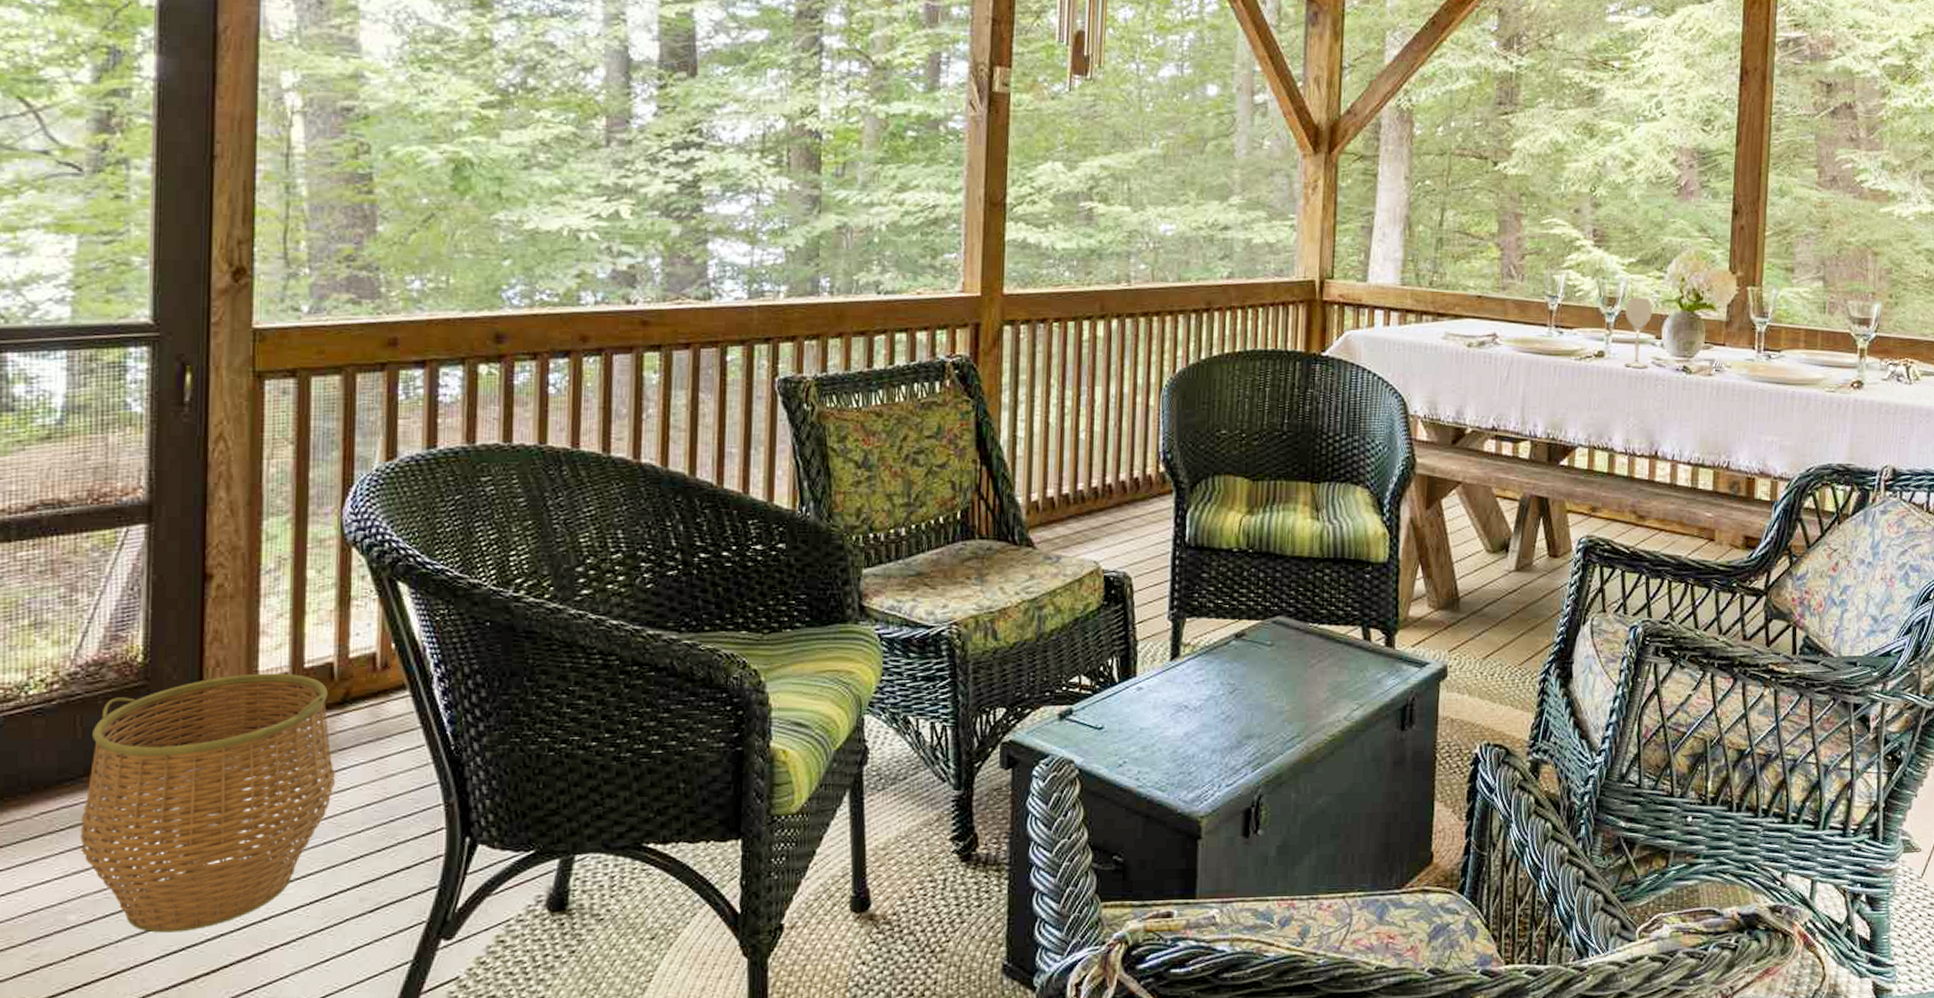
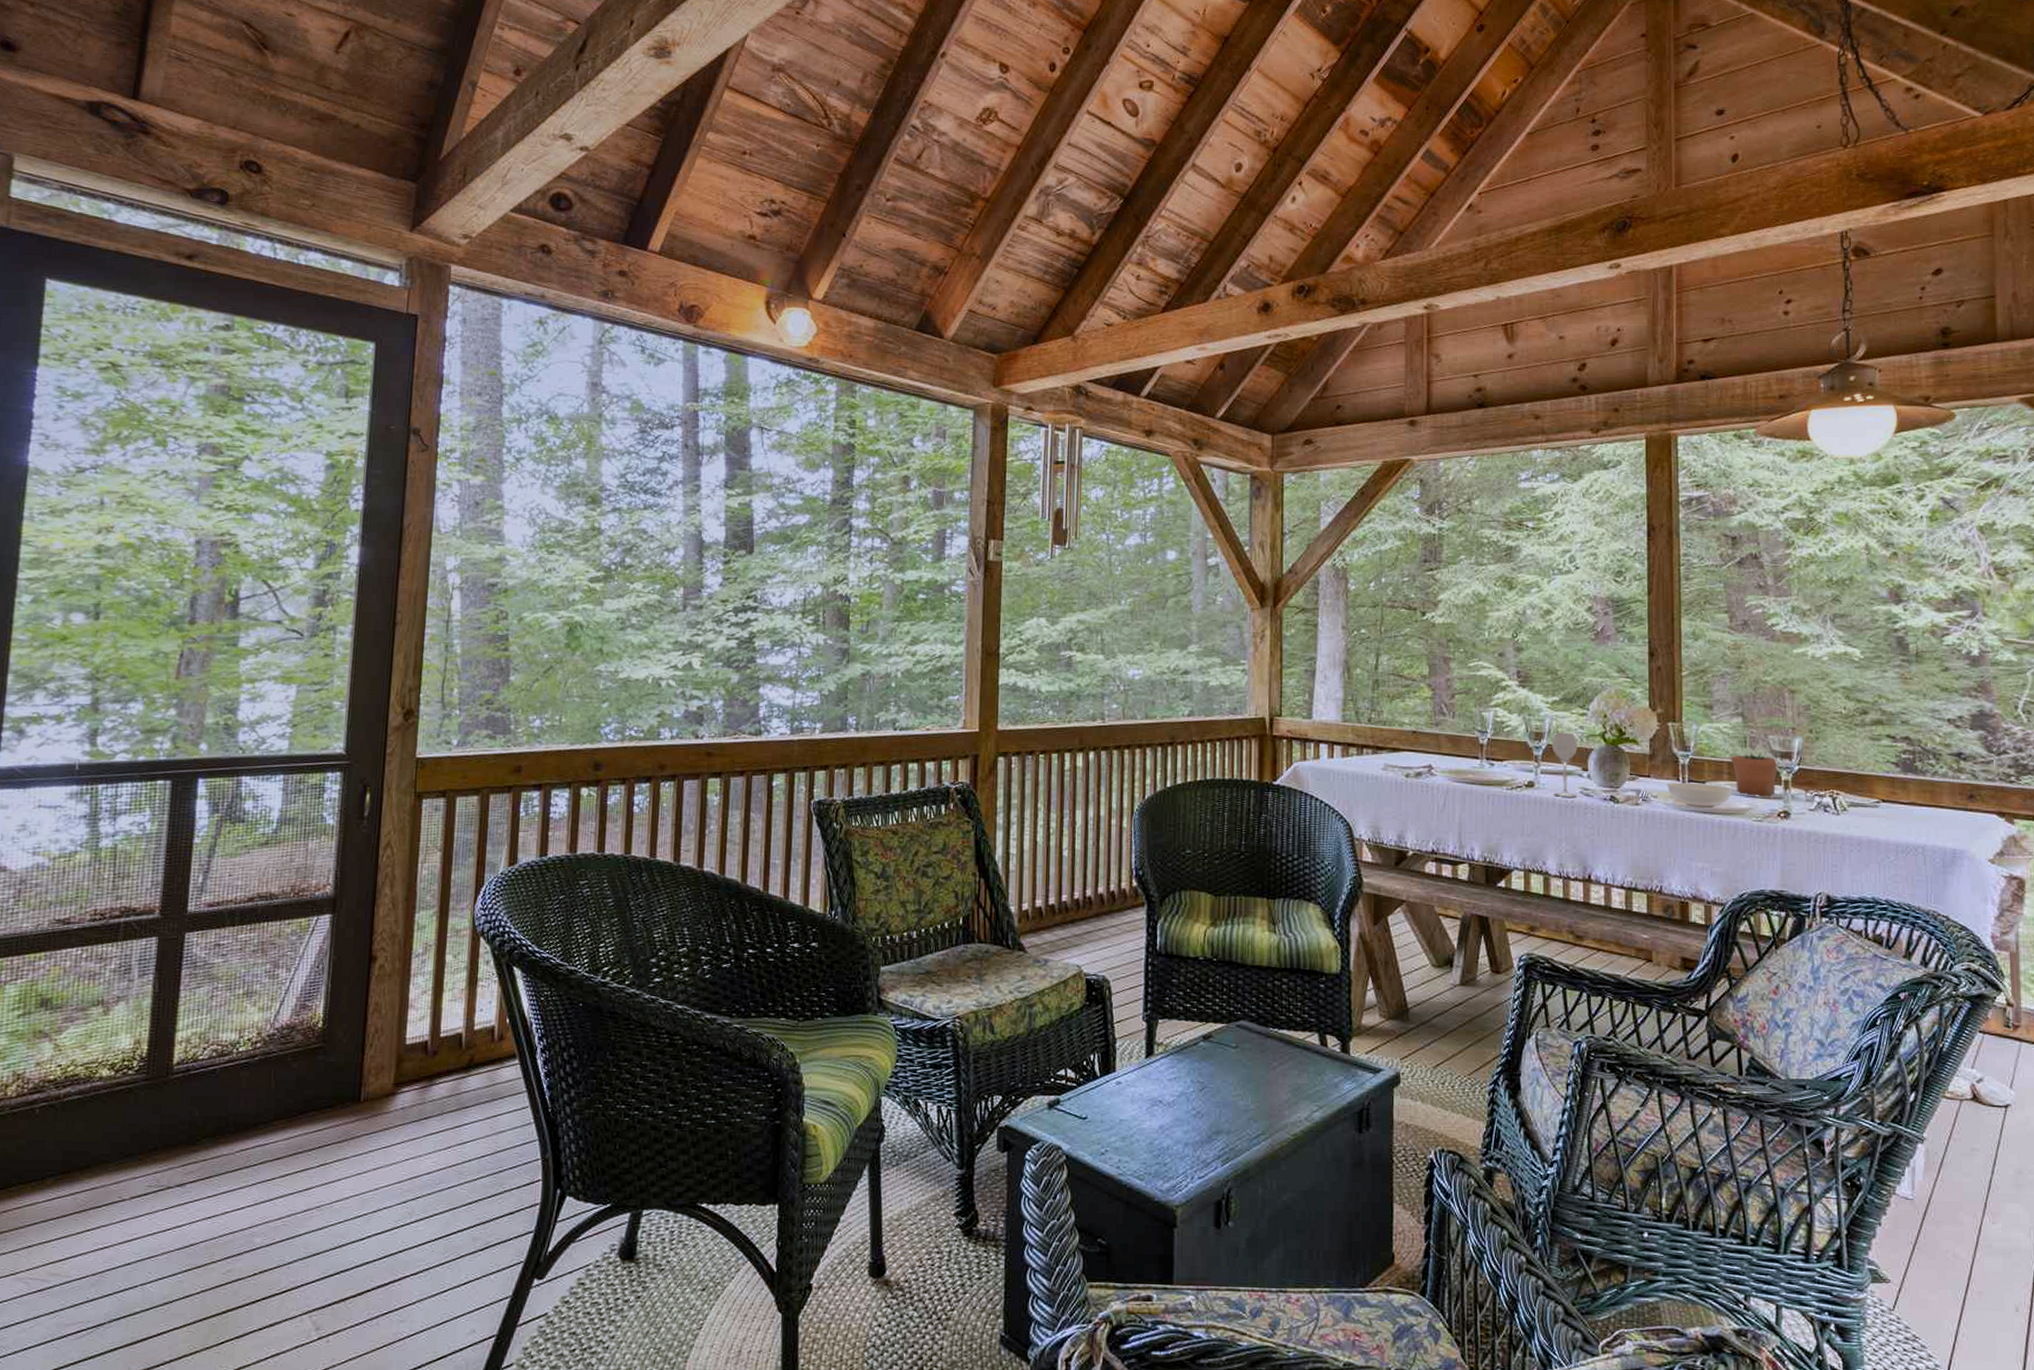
basket: present [80,673,336,933] -> none [268,1040,460,1258]
bowl: none [1741,351,1808,379] -> present [1667,782,1733,809]
planter: none [1807,320,1855,367] -> present [1730,753,1778,798]

